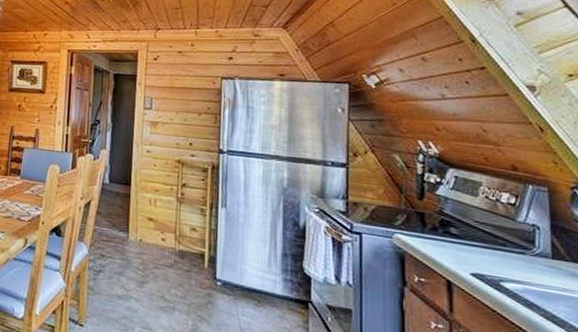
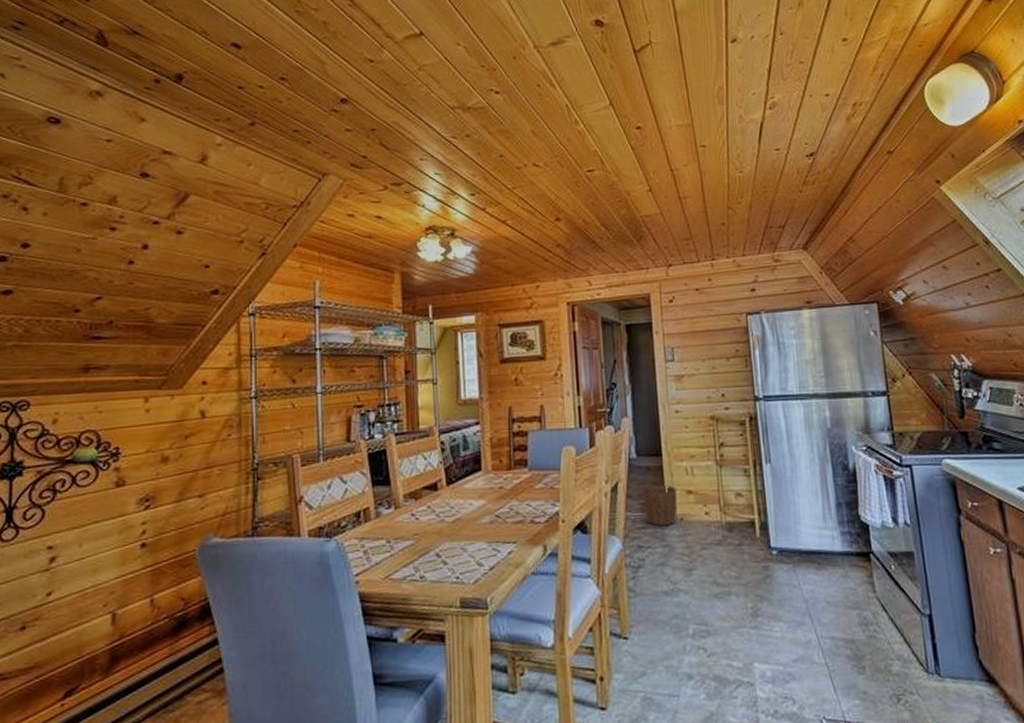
waste basket: none [110,208,140,244] -> present [642,485,677,527]

